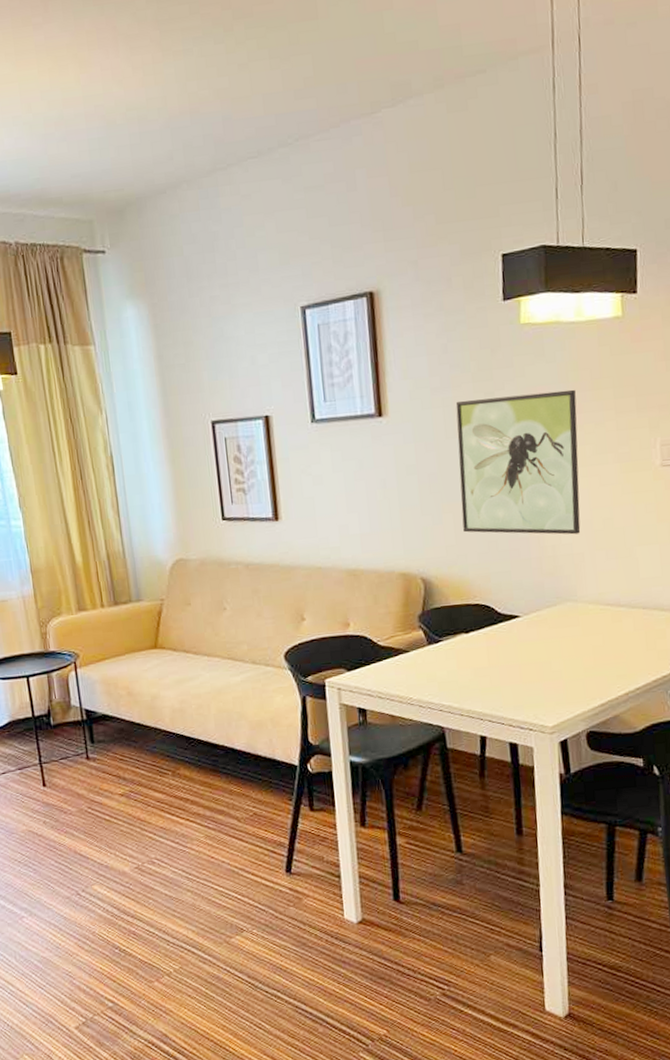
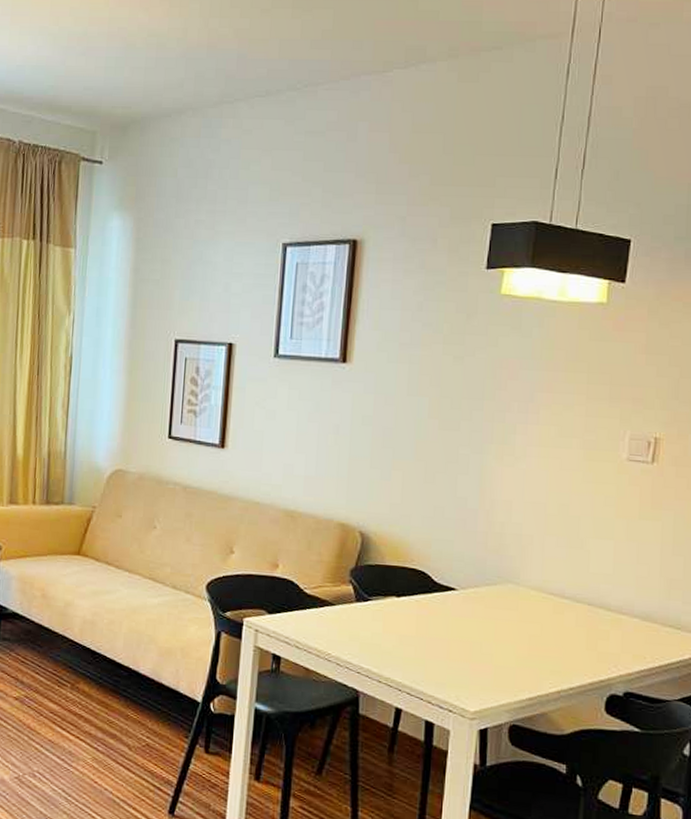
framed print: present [455,389,581,535] -> none [411,360,548,515]

